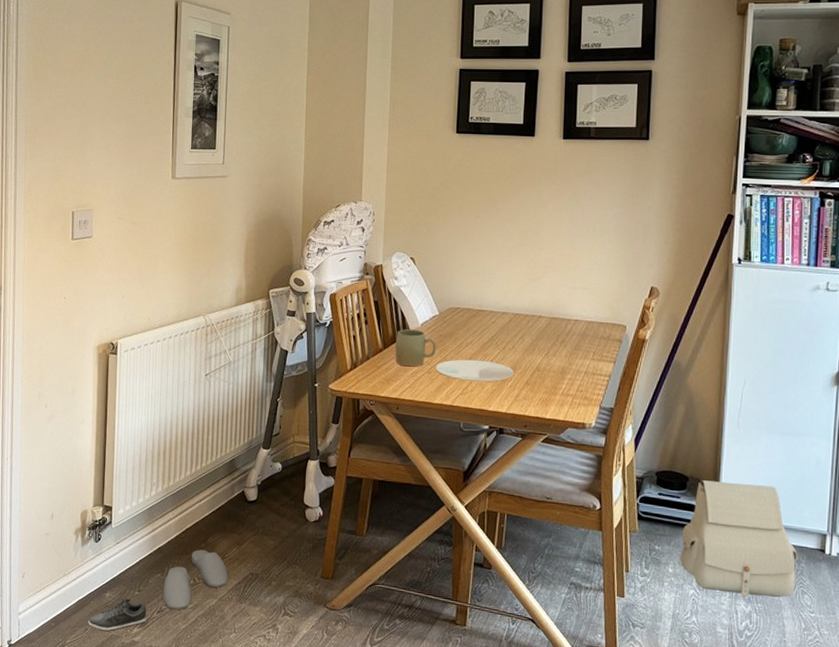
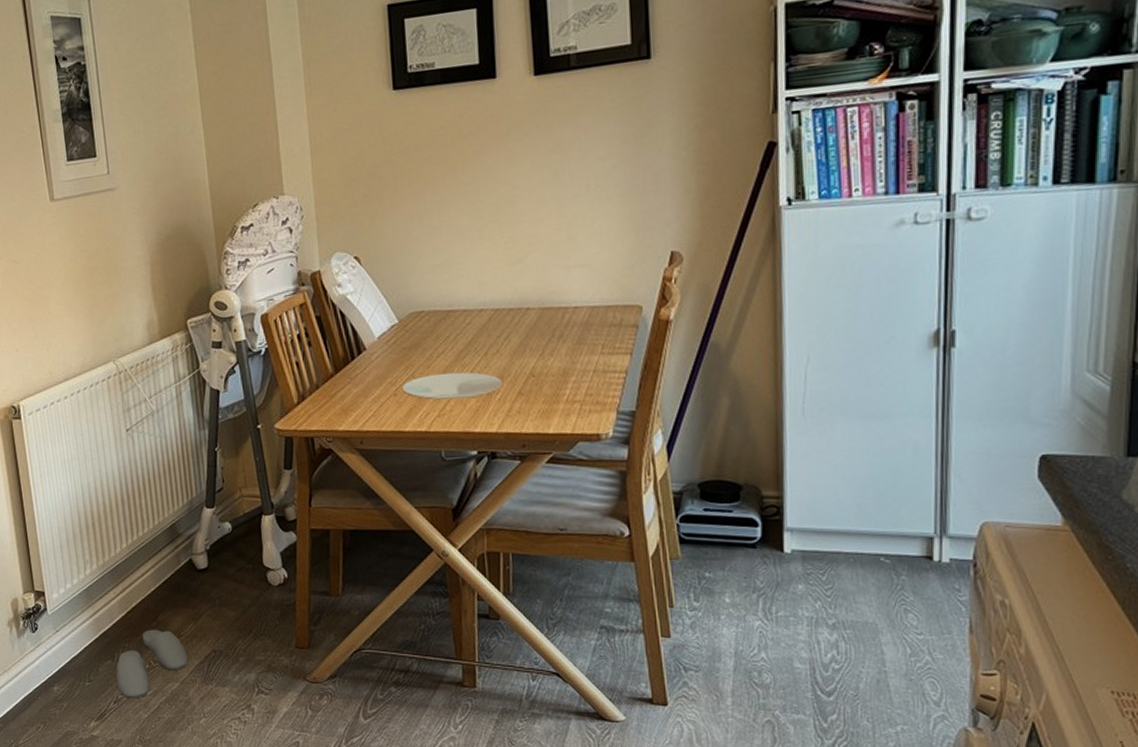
shoe: present [87,598,147,631] -> none [38,690,104,727]
mug: present [395,329,437,367] -> none [348,345,401,392]
satchel: present [680,480,798,597] -> none [738,485,897,623]

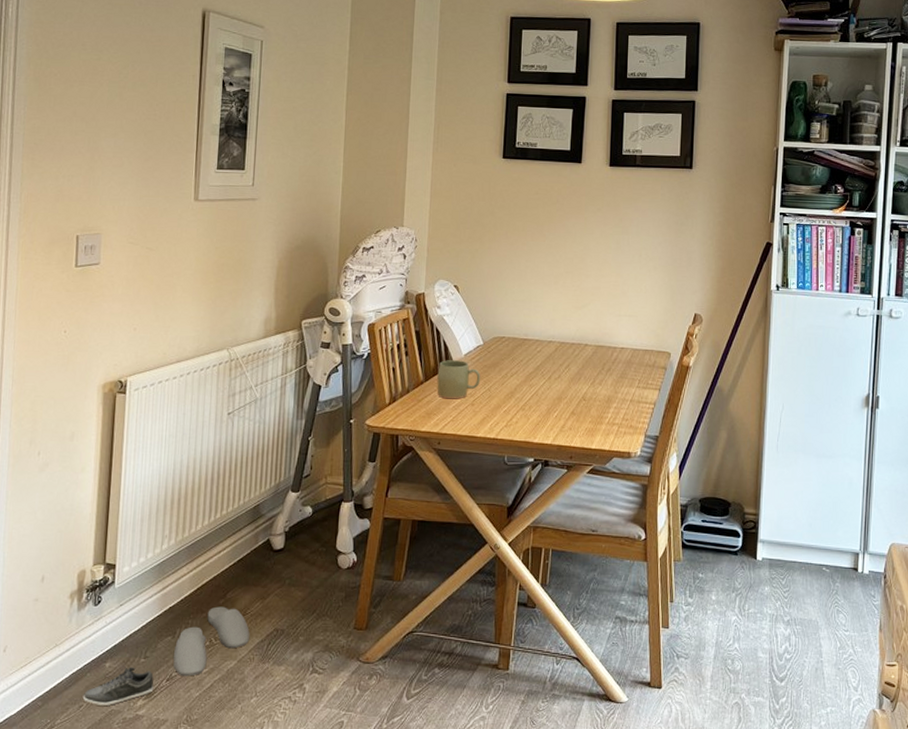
shoe: none [38,690,104,727] -> present [82,667,154,705]
mug: none [348,345,401,392] -> present [437,360,481,399]
plate: present [402,372,502,401] -> none [479,390,560,414]

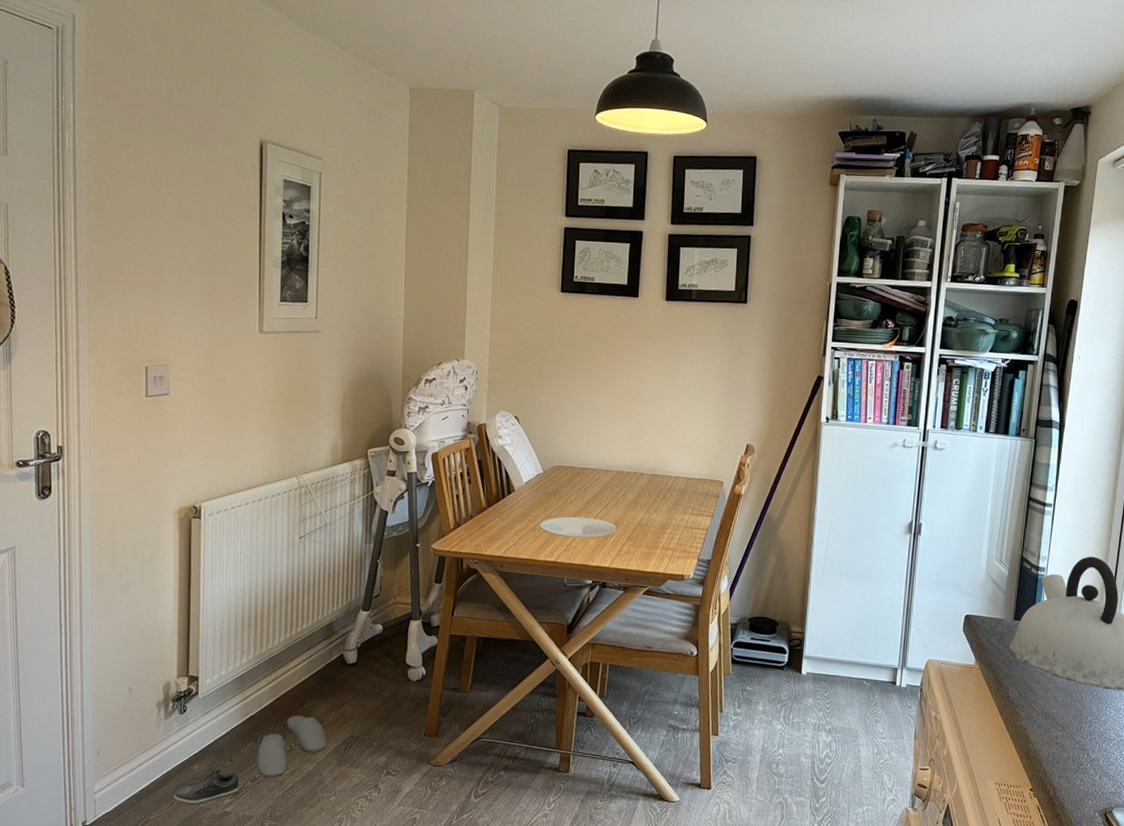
mug: present [437,360,481,399] -> none [499,488,541,525]
plate: none [479,390,560,414] -> present [539,516,617,539]

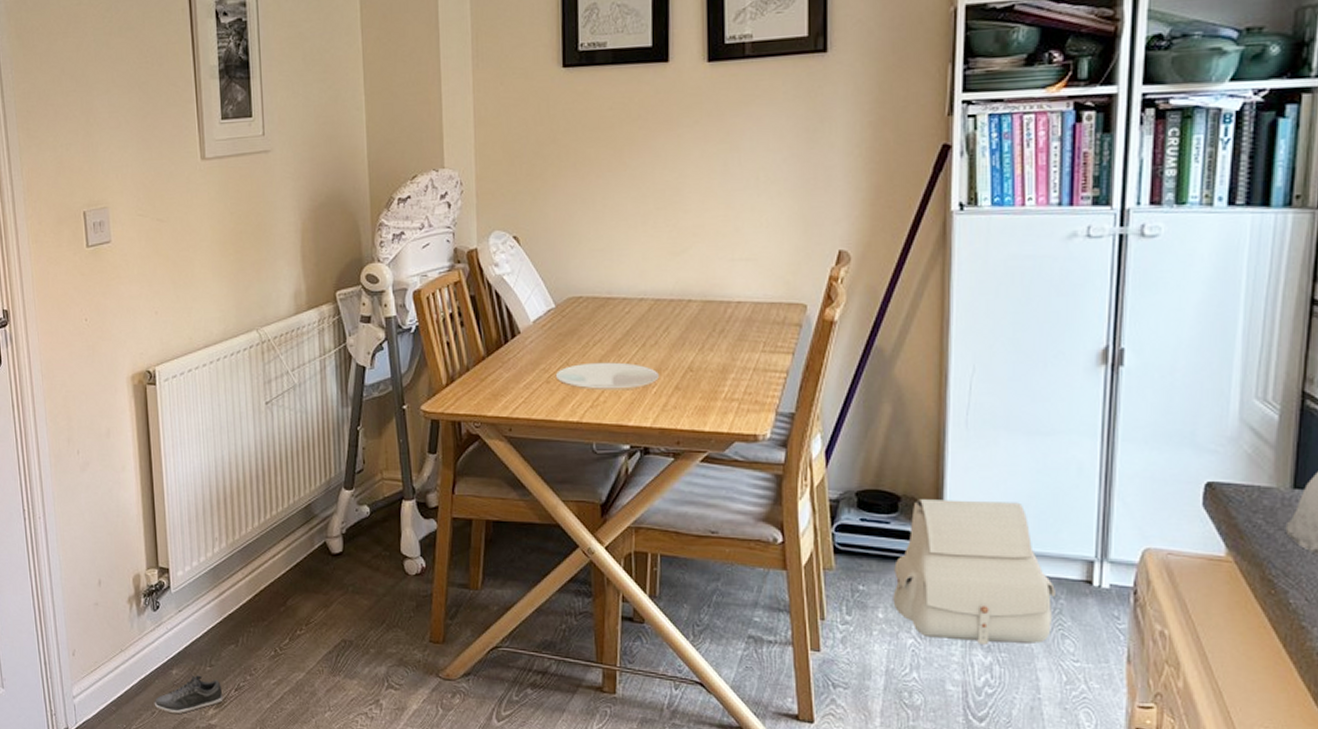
slippers: present [257,715,328,778] -> none [239,614,317,687]
satchel: none [769,624,873,728] -> present [893,499,1055,645]

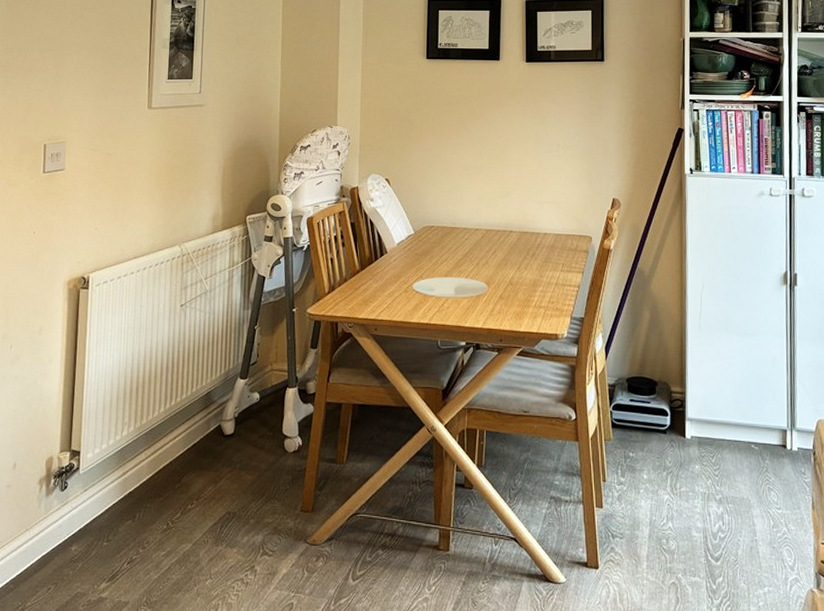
shoe: present [154,675,223,713] -> none [50,550,116,588]
satchel: present [893,499,1055,645] -> none [653,384,763,498]

